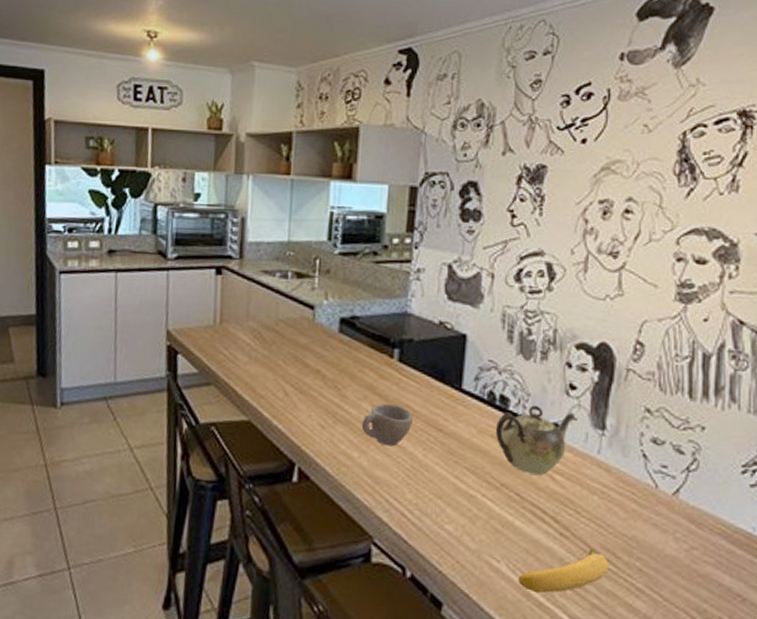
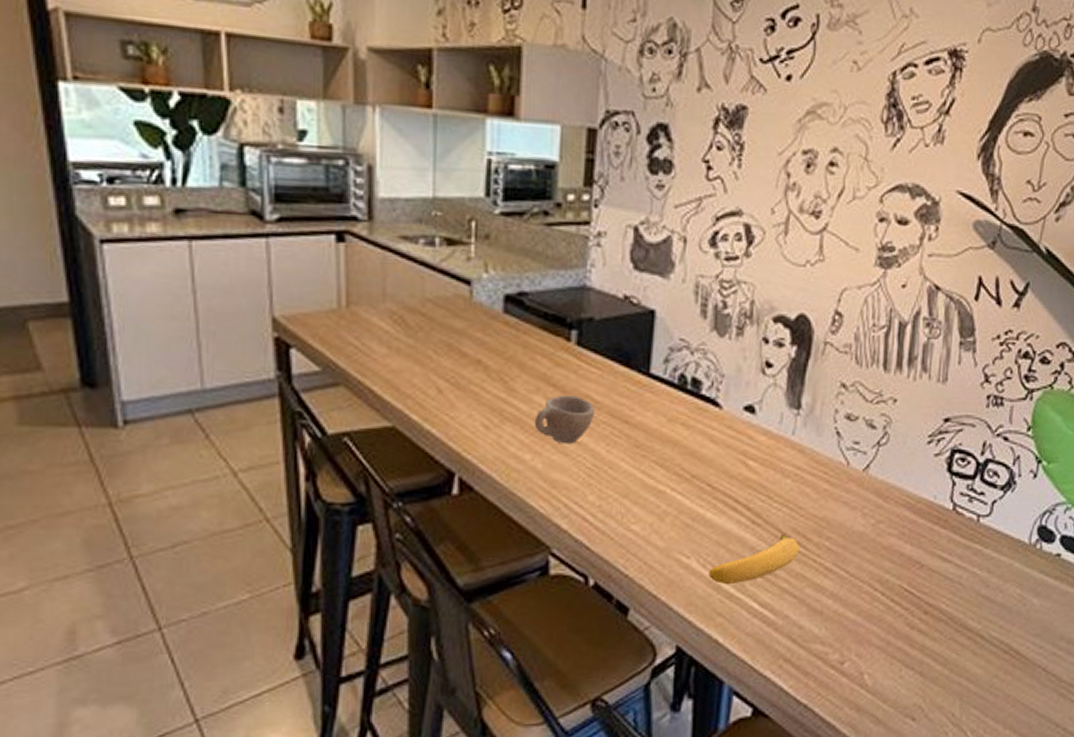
teapot: present [495,406,577,475] -> none [686,388,773,462]

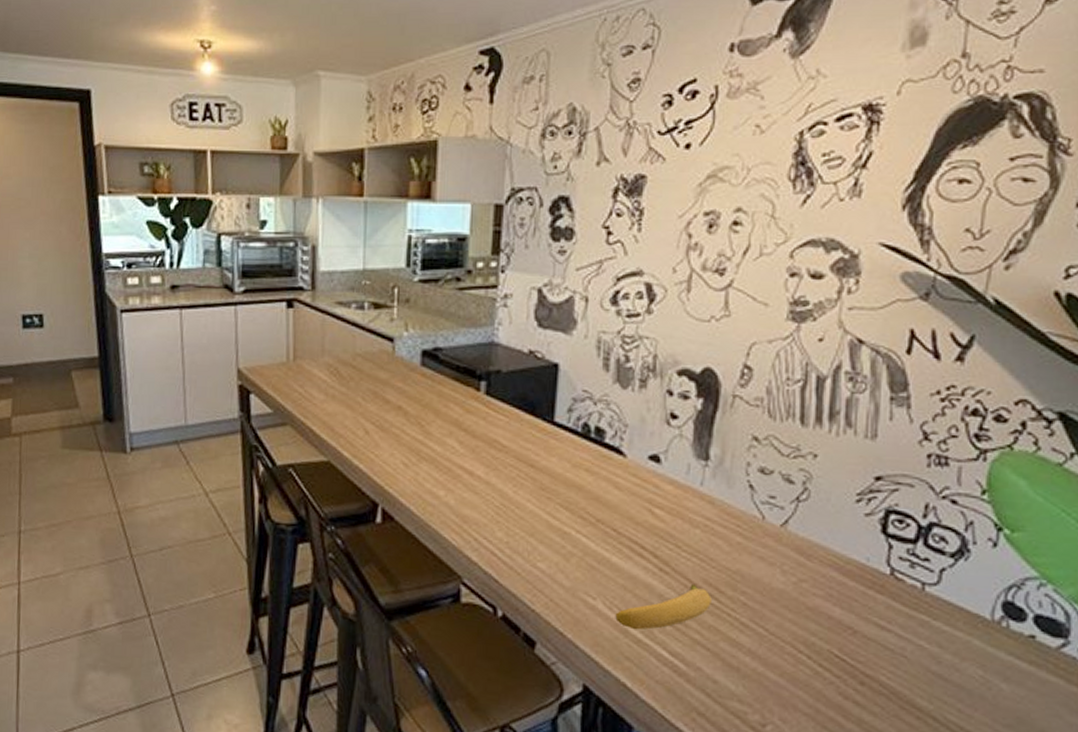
cup: present [534,395,594,444] -> none [447,439,502,484]

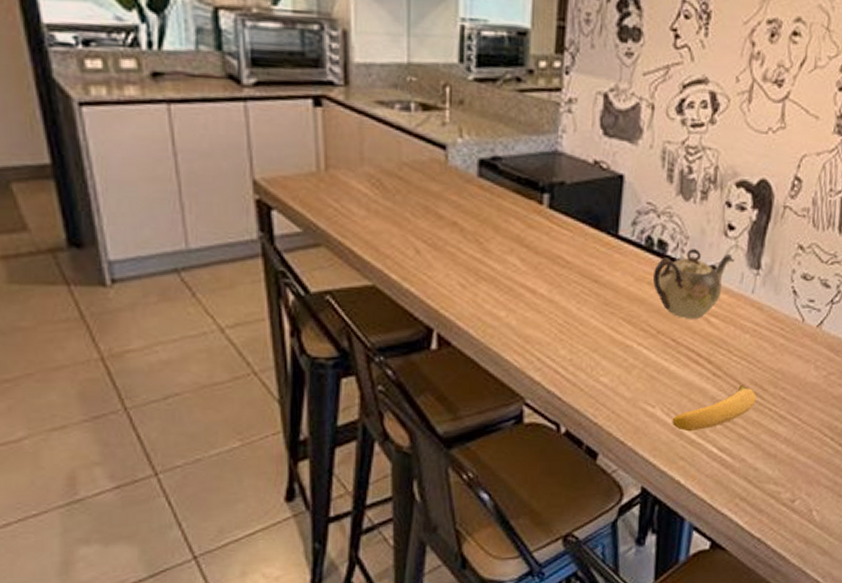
teapot: none [590,437,679,509] -> present [652,249,734,319]

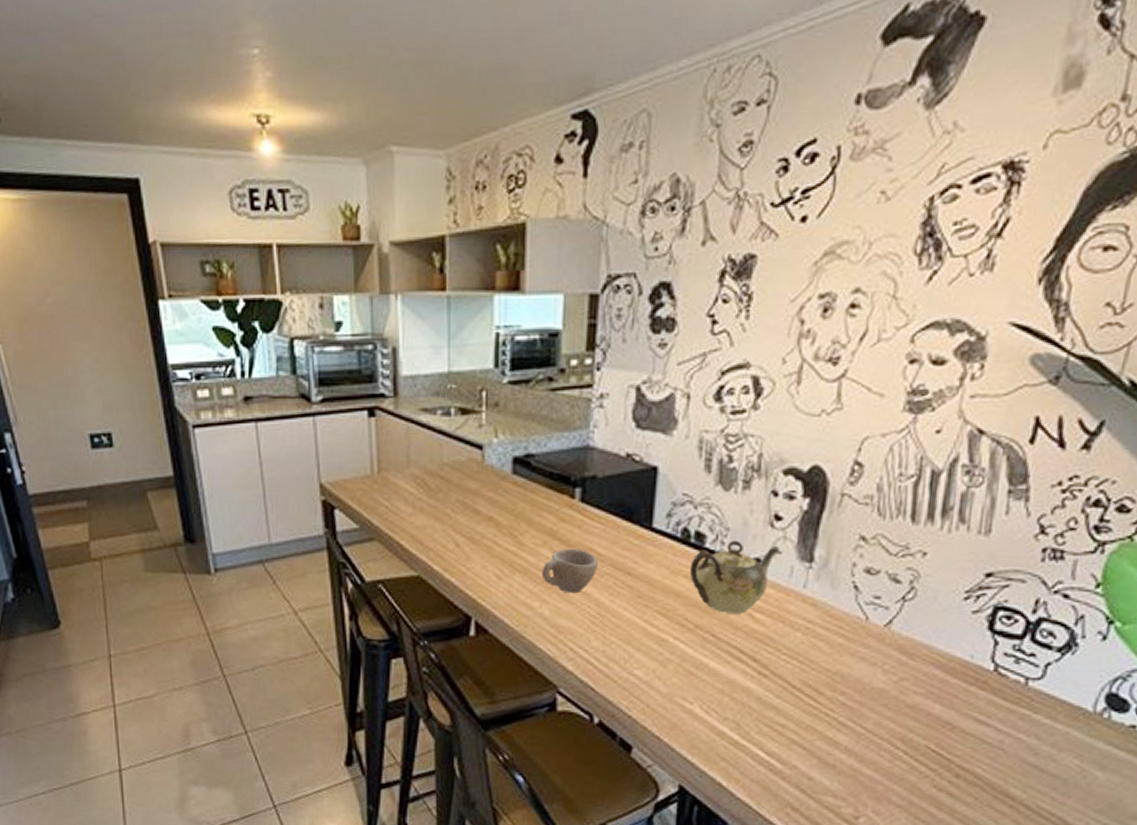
cup: none [508,255,566,302] -> present [541,548,598,594]
banana: present [672,384,757,432] -> none [712,685,810,732]

